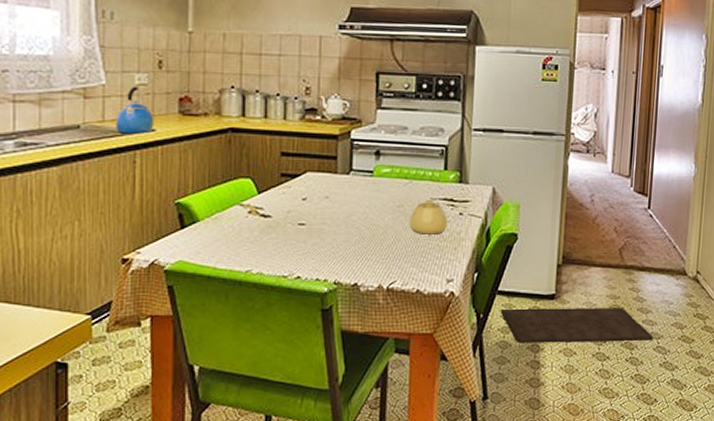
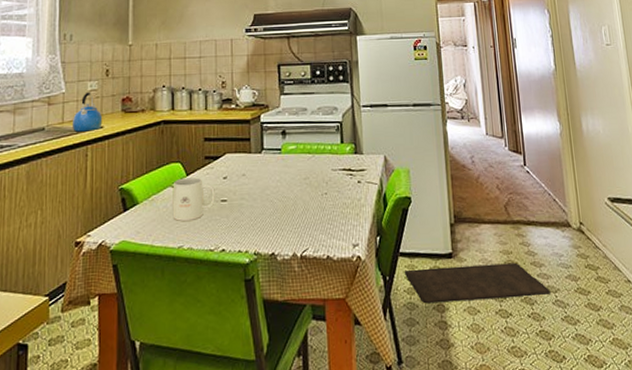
mug: none [240,196,293,245] -> present [172,177,216,222]
sugar bowl: present [409,199,448,235] -> none [315,170,348,203]

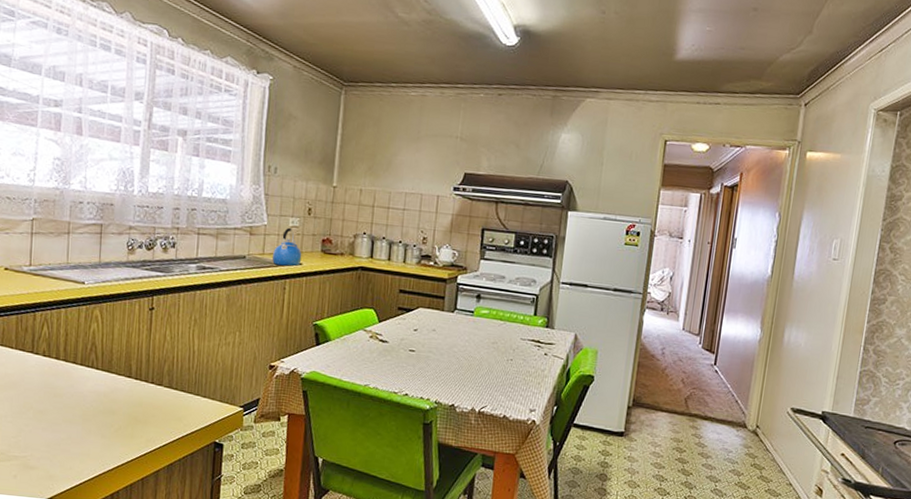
mug: present [172,177,216,222] -> none [362,324,405,364]
doormat: present [404,262,550,304] -> none [574,439,711,483]

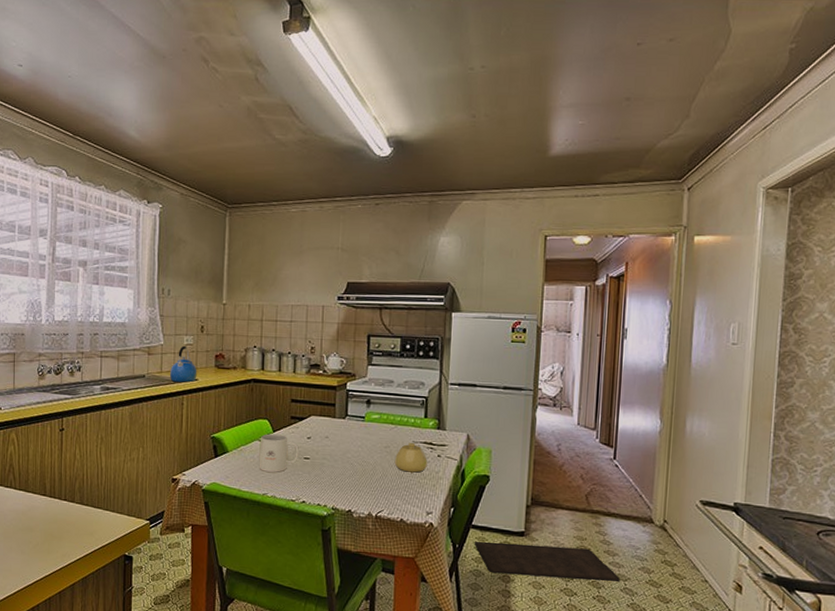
mug: none [362,324,405,364] -> present [259,434,300,473]
sugar bowl: none [500,339,534,370] -> present [394,442,428,473]
doormat: none [574,439,711,483] -> present [474,541,620,581]

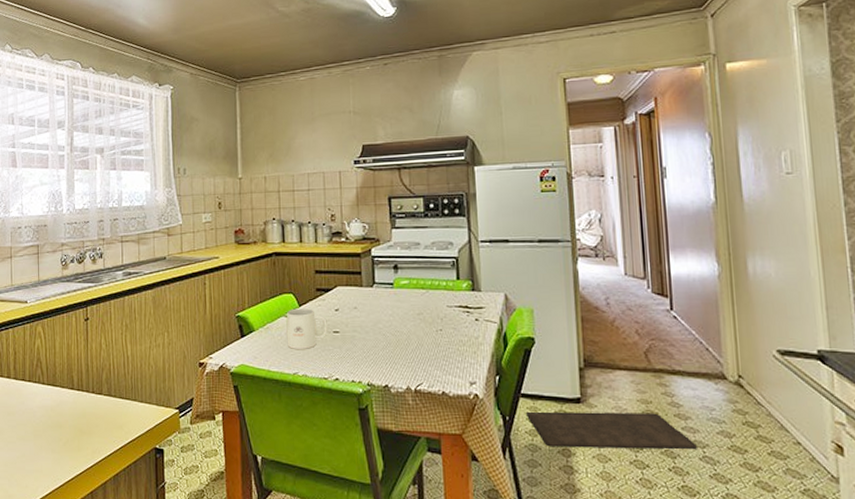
kettle: present [169,345,197,383] -> none [190,223,218,262]
sugar bowl: present [394,442,428,473] -> none [429,307,465,340]

